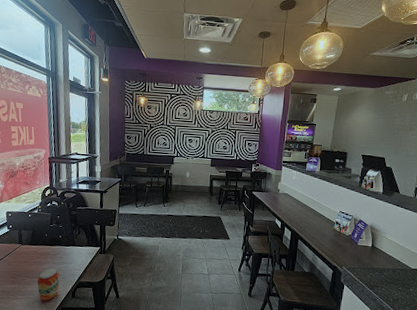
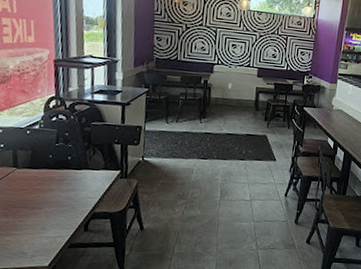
beverage can: present [37,268,60,302] -> none [37,197,69,237]

